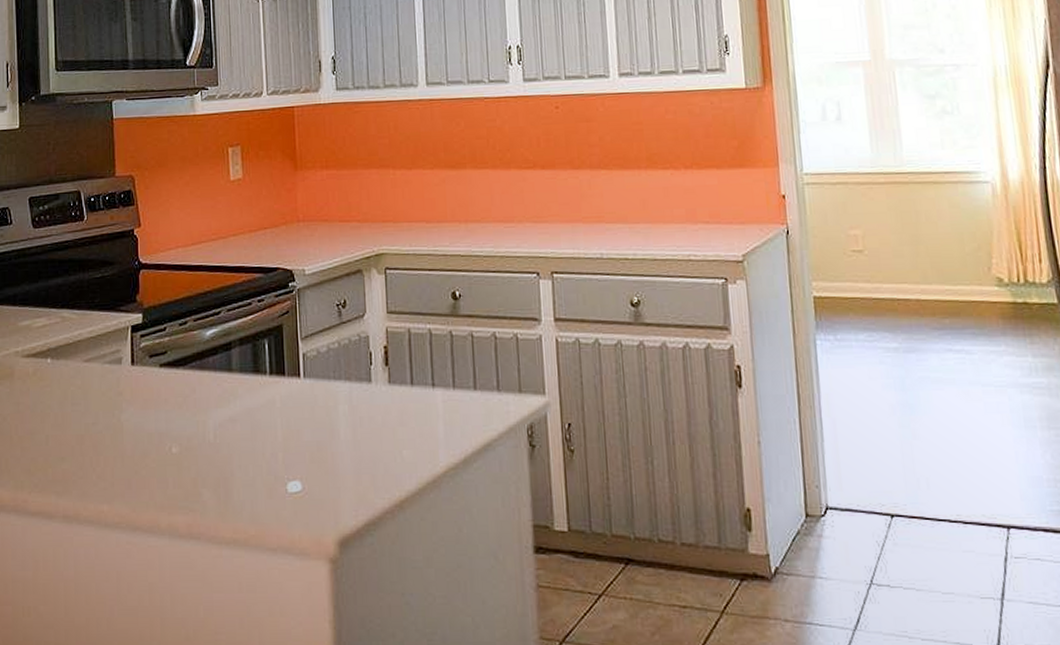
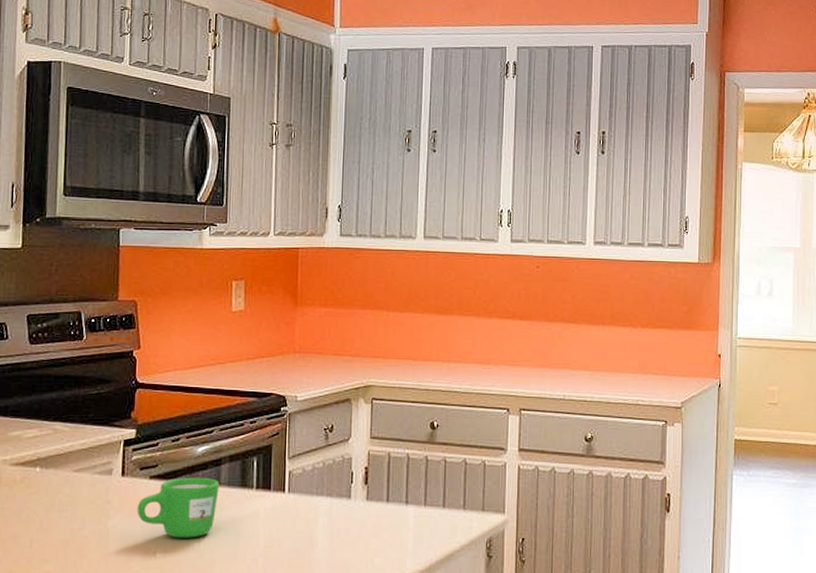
mug: none [149,363,231,432] -> present [136,477,220,538]

